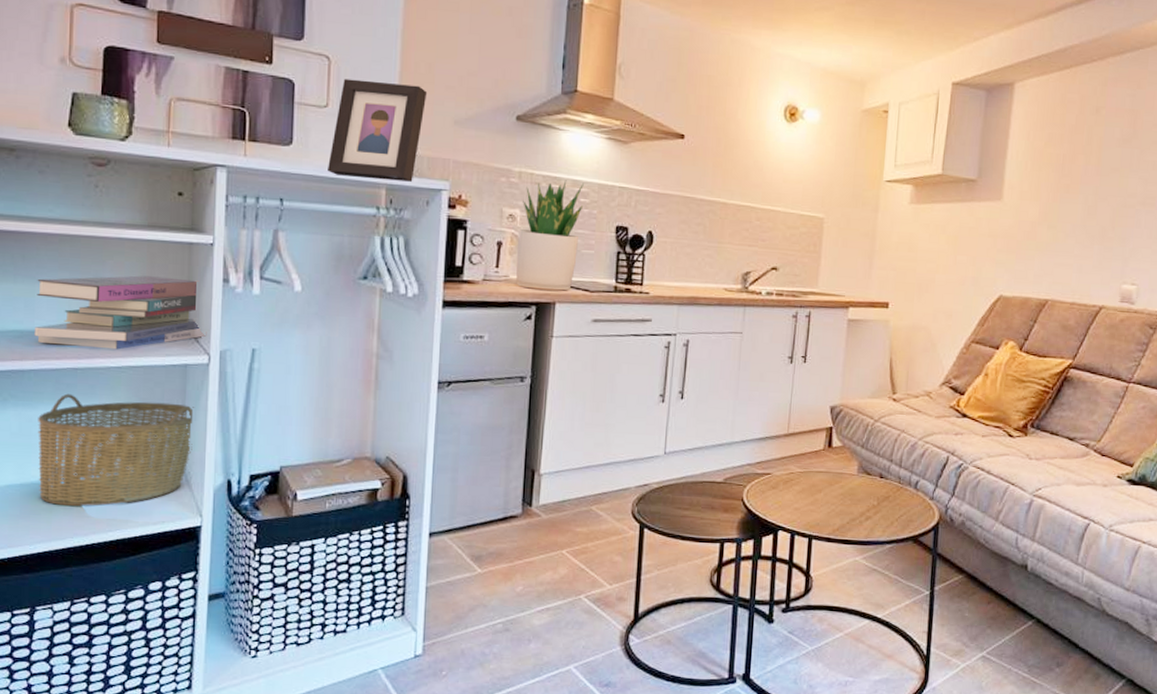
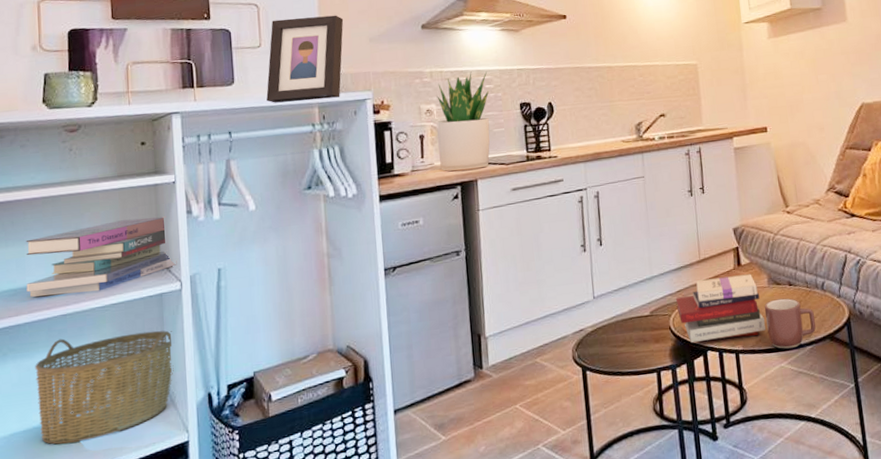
books: none [753,455,847,523] -> present [675,274,766,343]
mug: none [847,489,902,543] -> present [764,298,816,349]

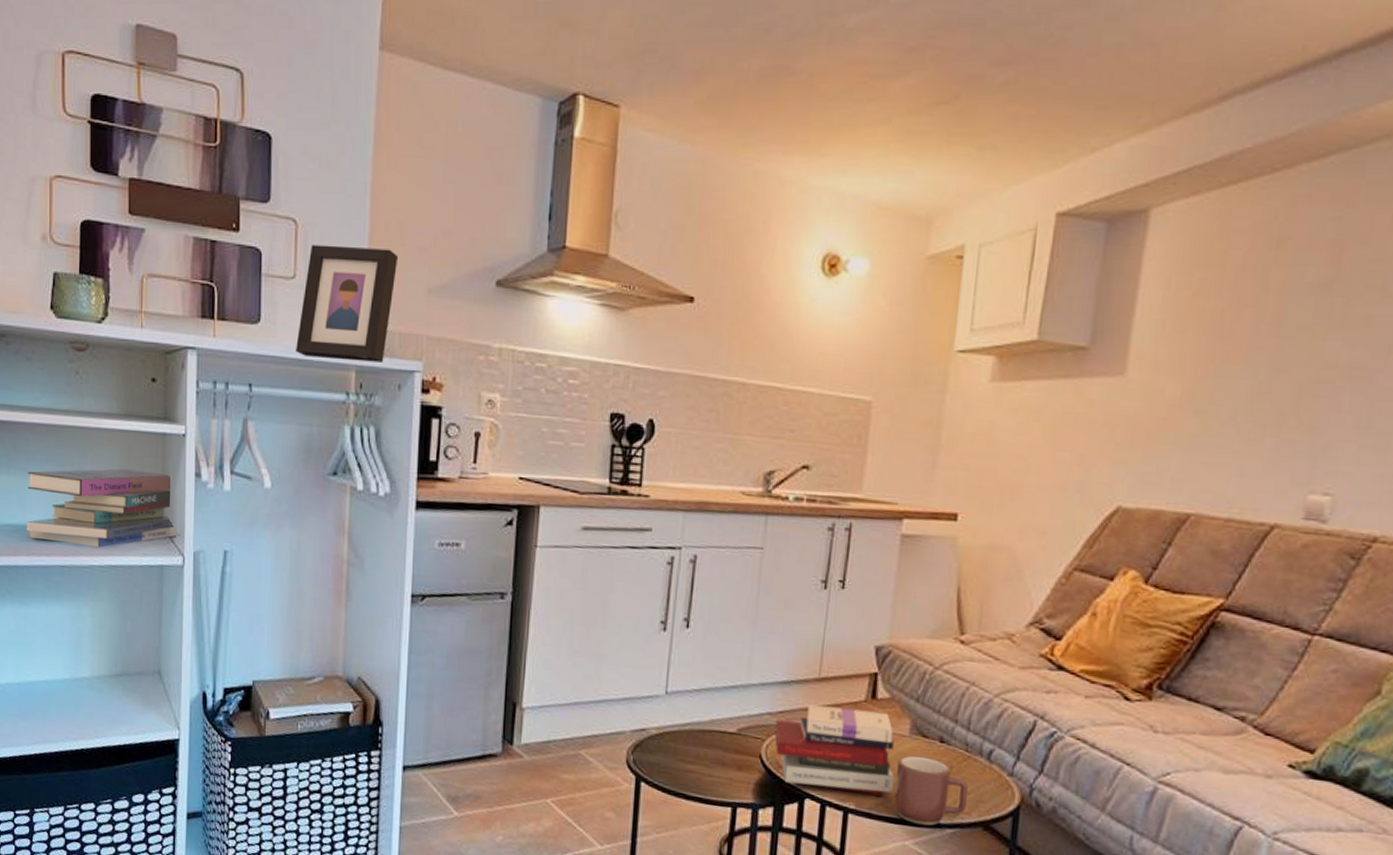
basket: present [35,330,174,445] -> none [32,592,171,711]
planter: present [437,71,490,172] -> none [495,357,573,492]

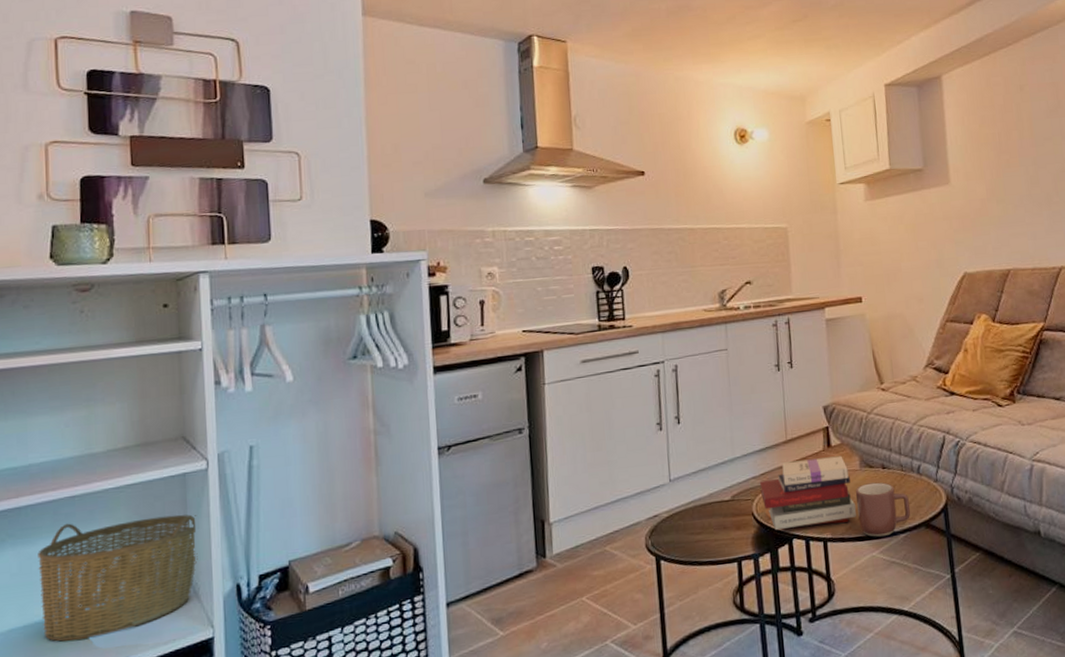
books: present [26,468,181,548] -> none [28,387,203,477]
basket: none [32,592,171,711] -> present [38,514,198,642]
picture frame: present [296,244,399,363] -> none [307,166,396,263]

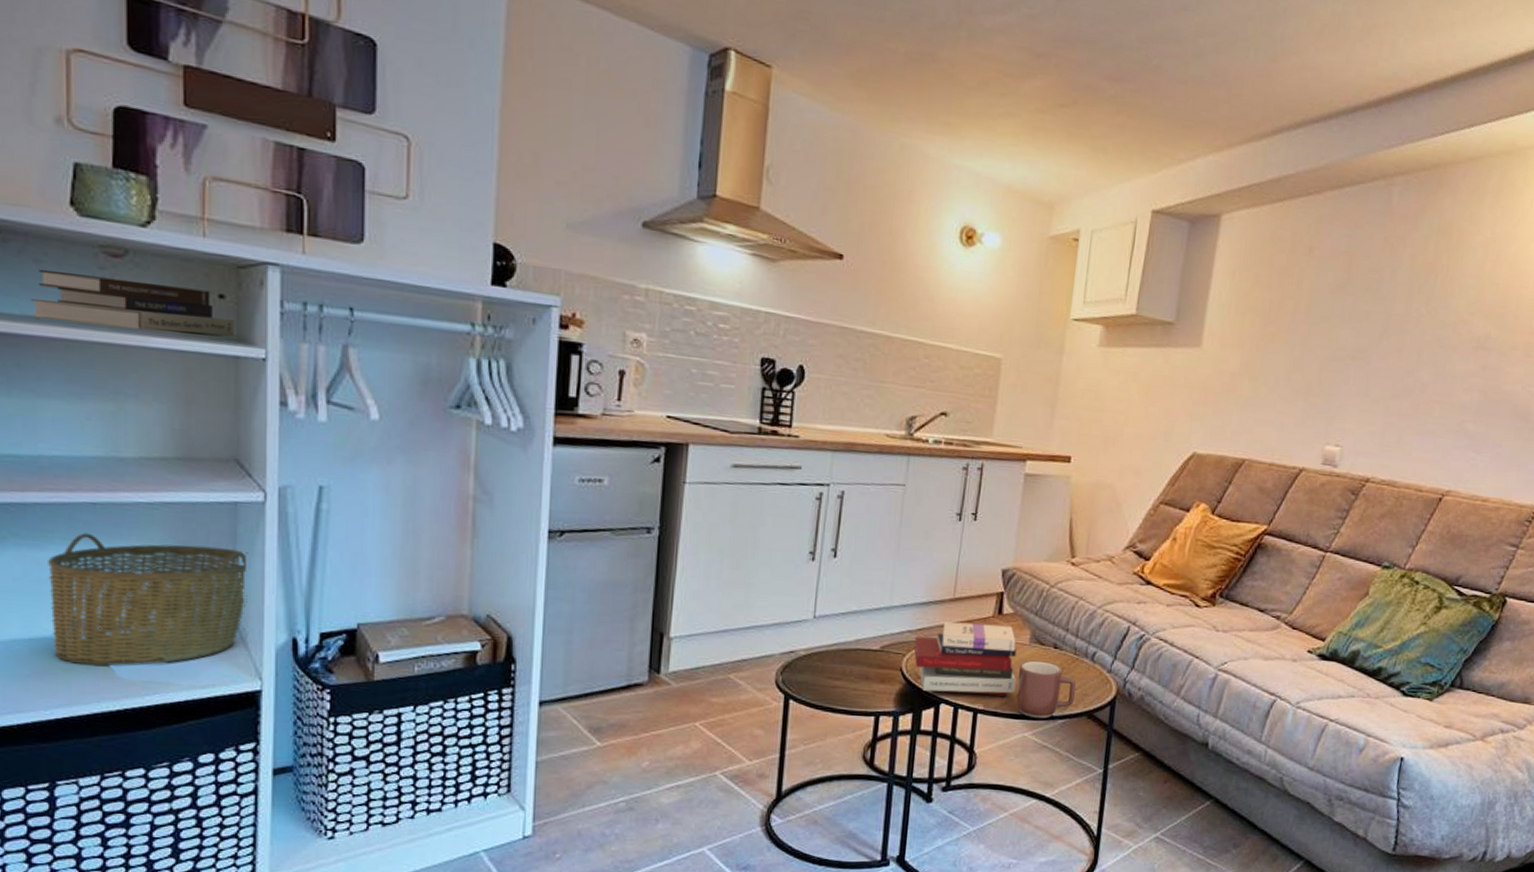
books: none [21,303,177,352] -> present [30,268,235,336]

